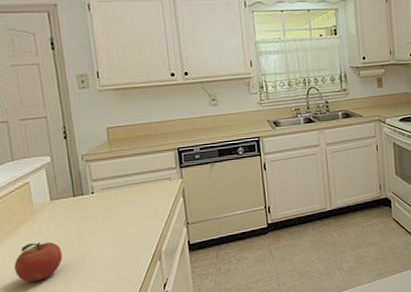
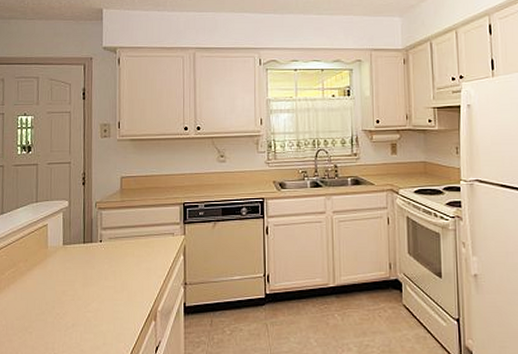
fruit: present [14,241,63,282] -> none [23,286,66,326]

